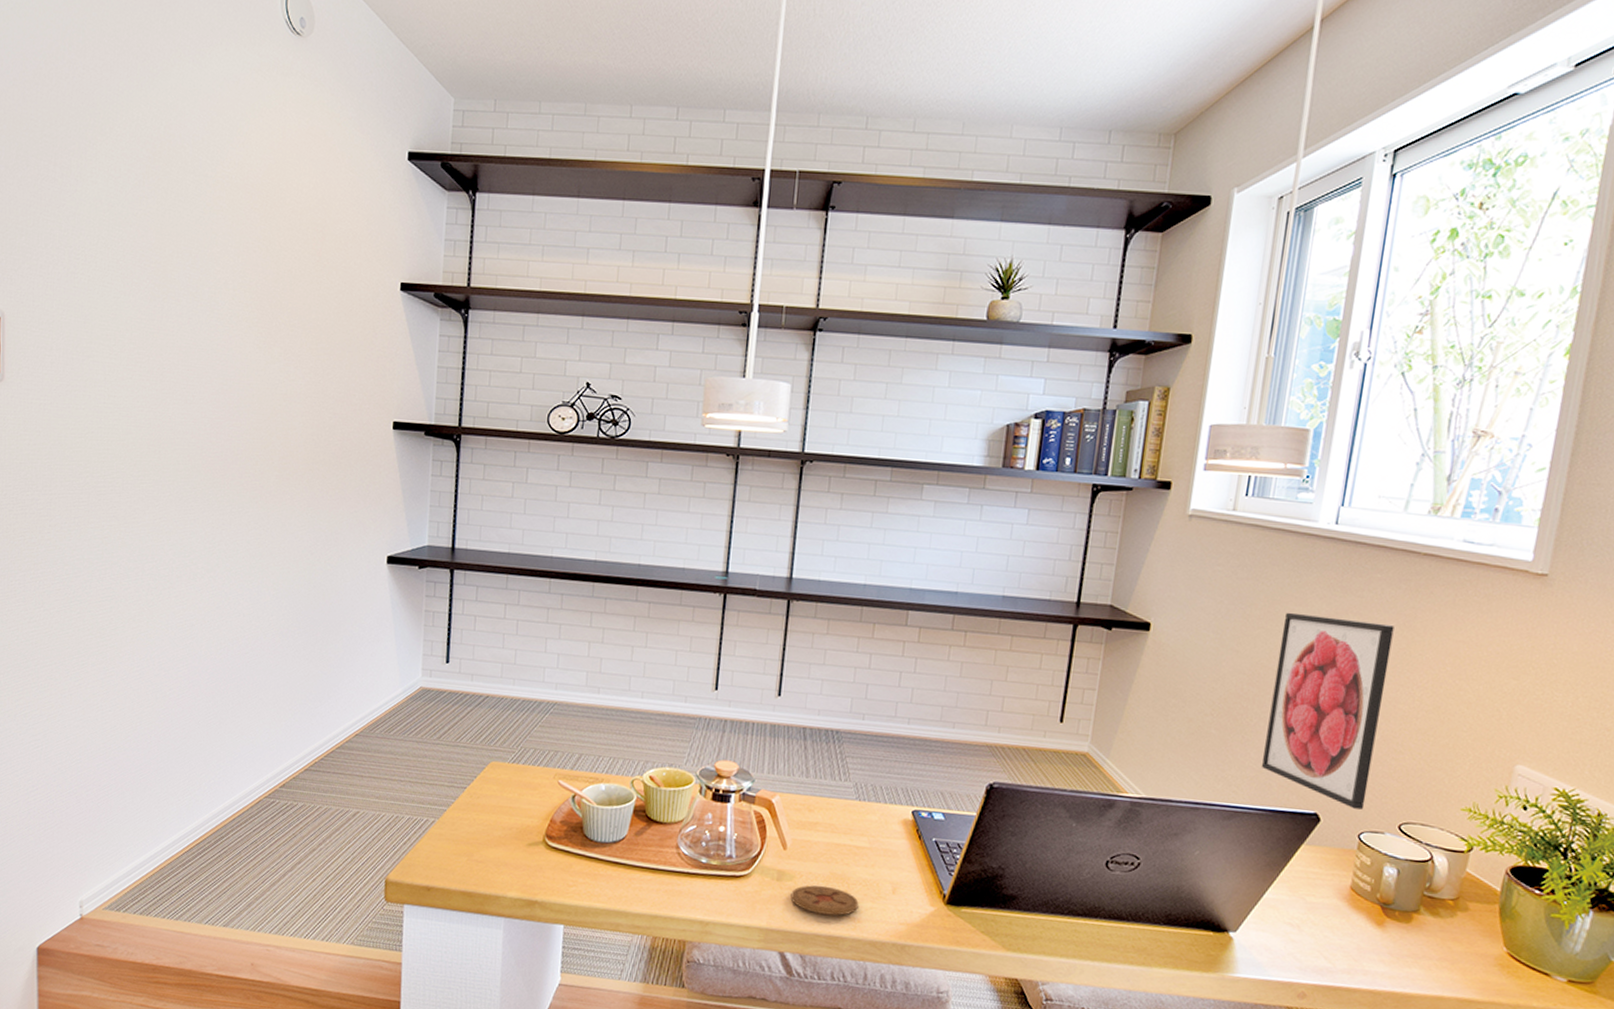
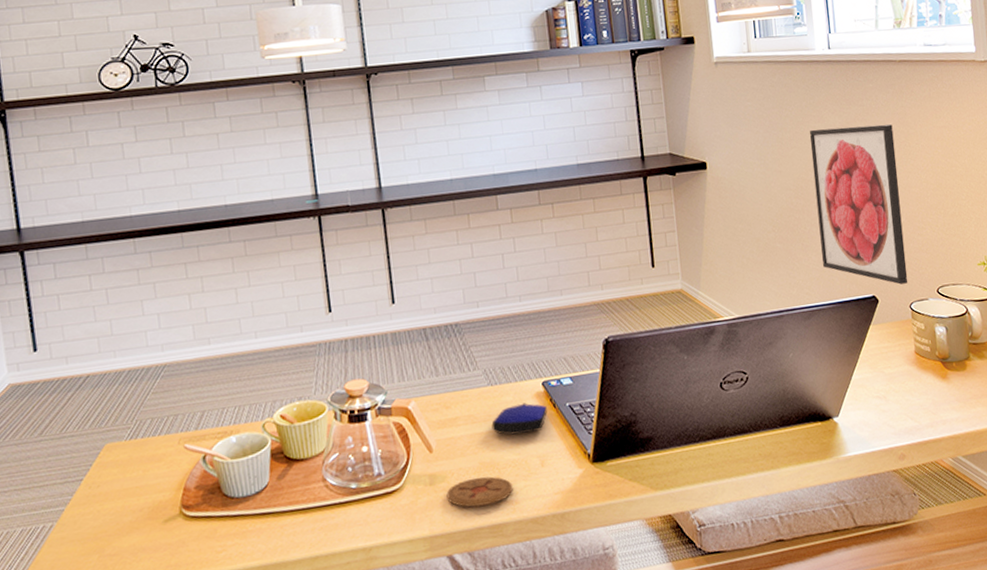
computer mouse: none [850,826,911,858] -> present [491,403,547,435]

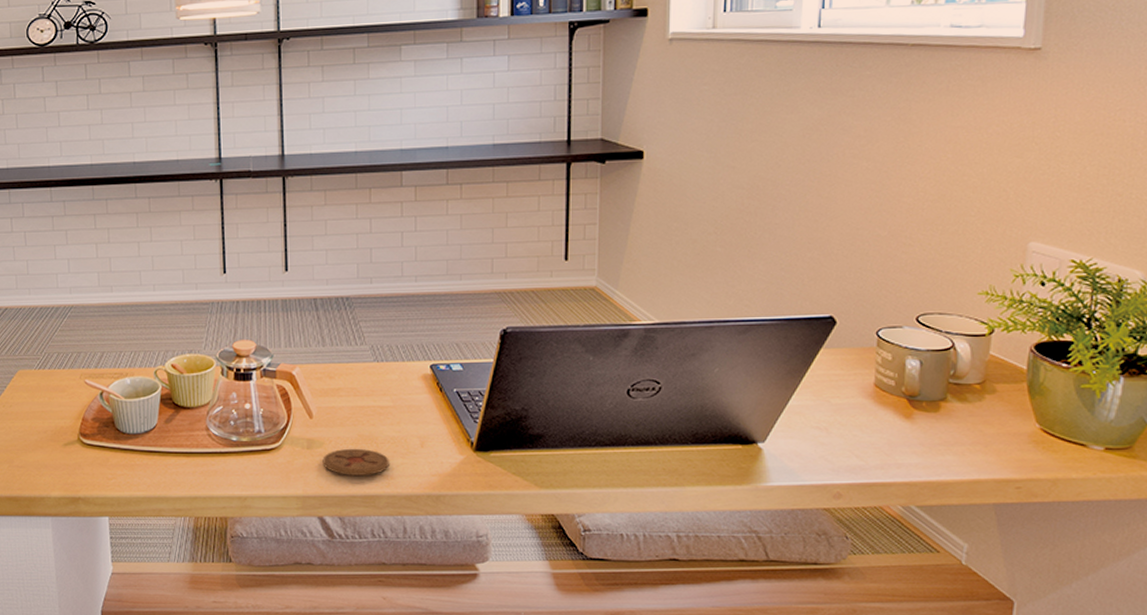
computer mouse: present [491,403,547,435] -> none [374,383,433,414]
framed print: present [809,124,908,285] -> none [770,120,890,307]

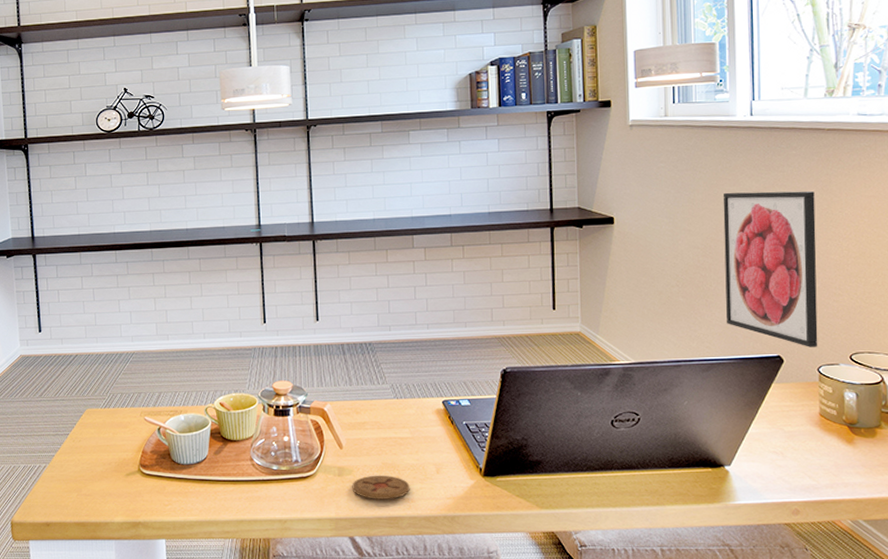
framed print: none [770,120,890,307] -> present [723,190,818,347]

